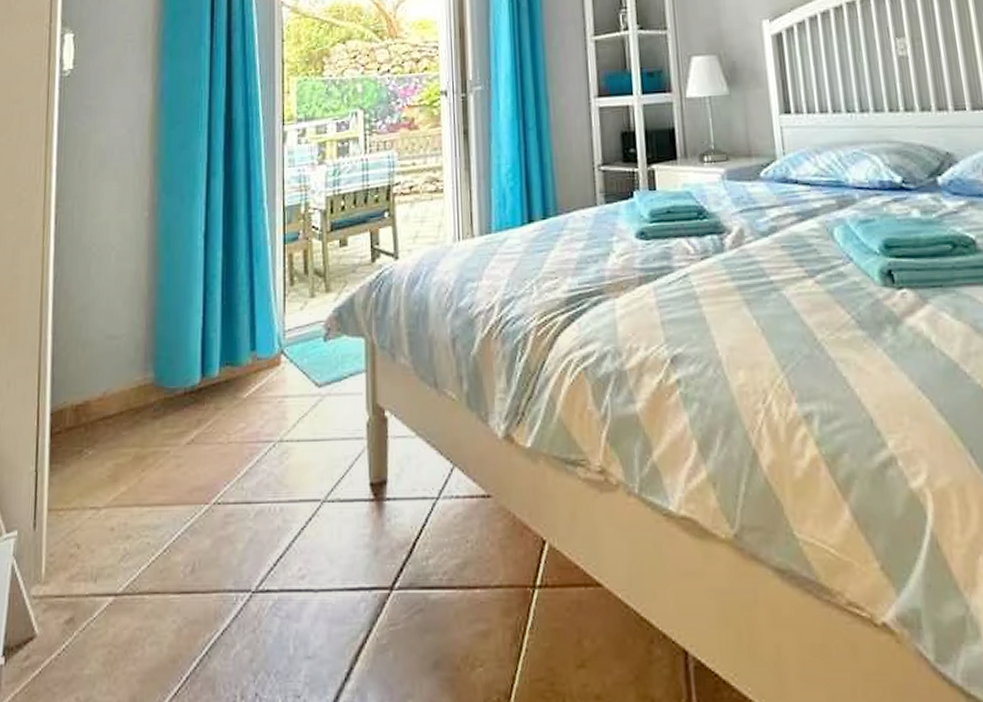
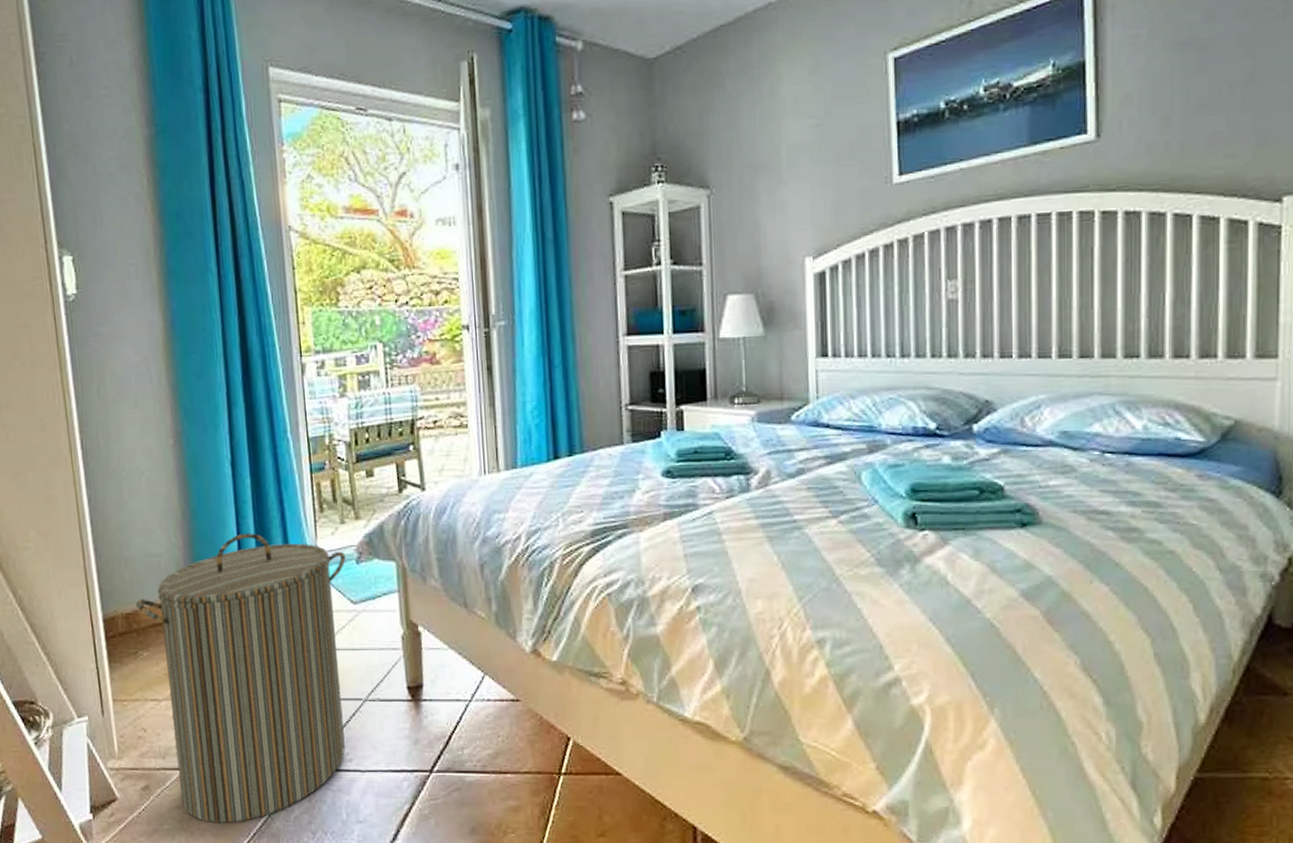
laundry hamper: none [87,310,313,666] -> present [135,533,346,824]

